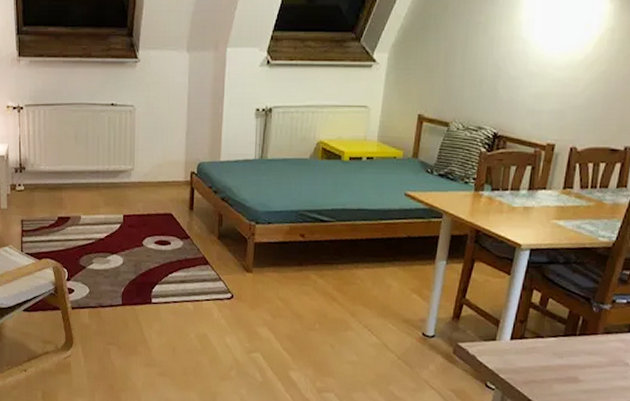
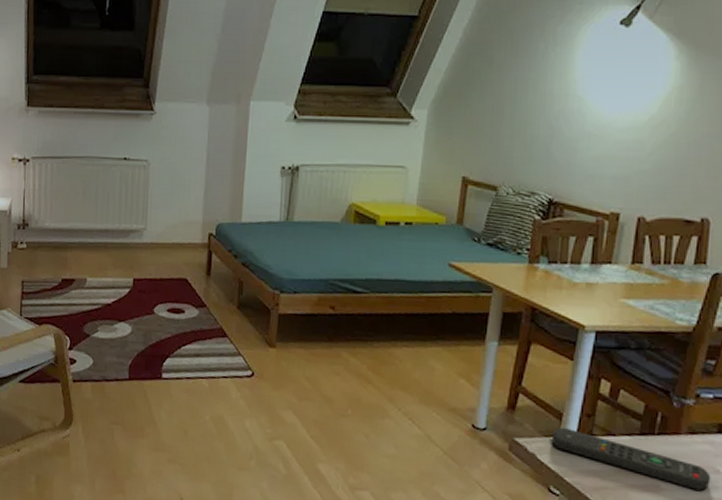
remote control: none [489,332,621,380] -> present [551,427,711,491]

